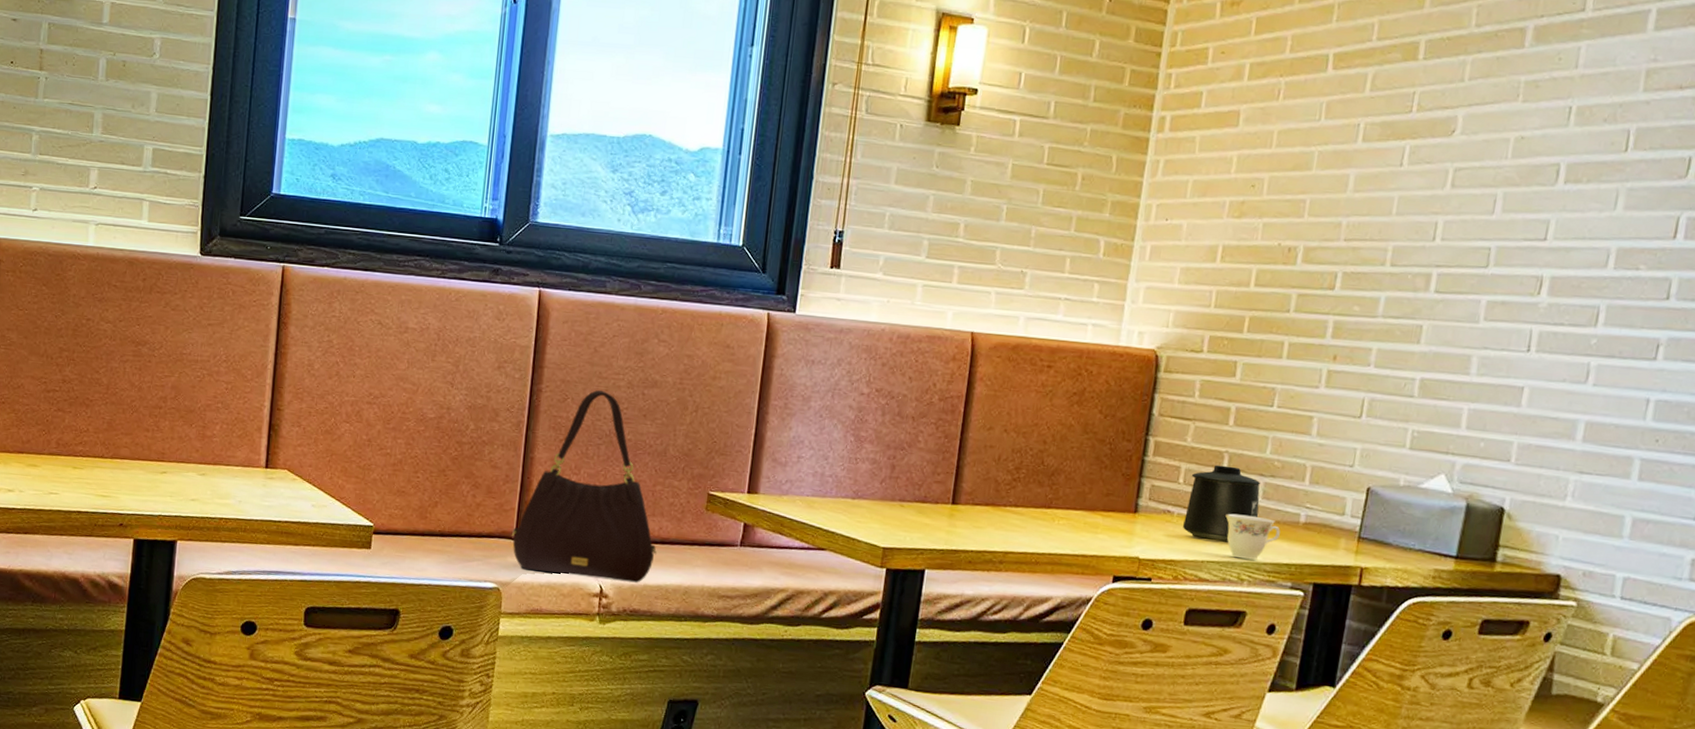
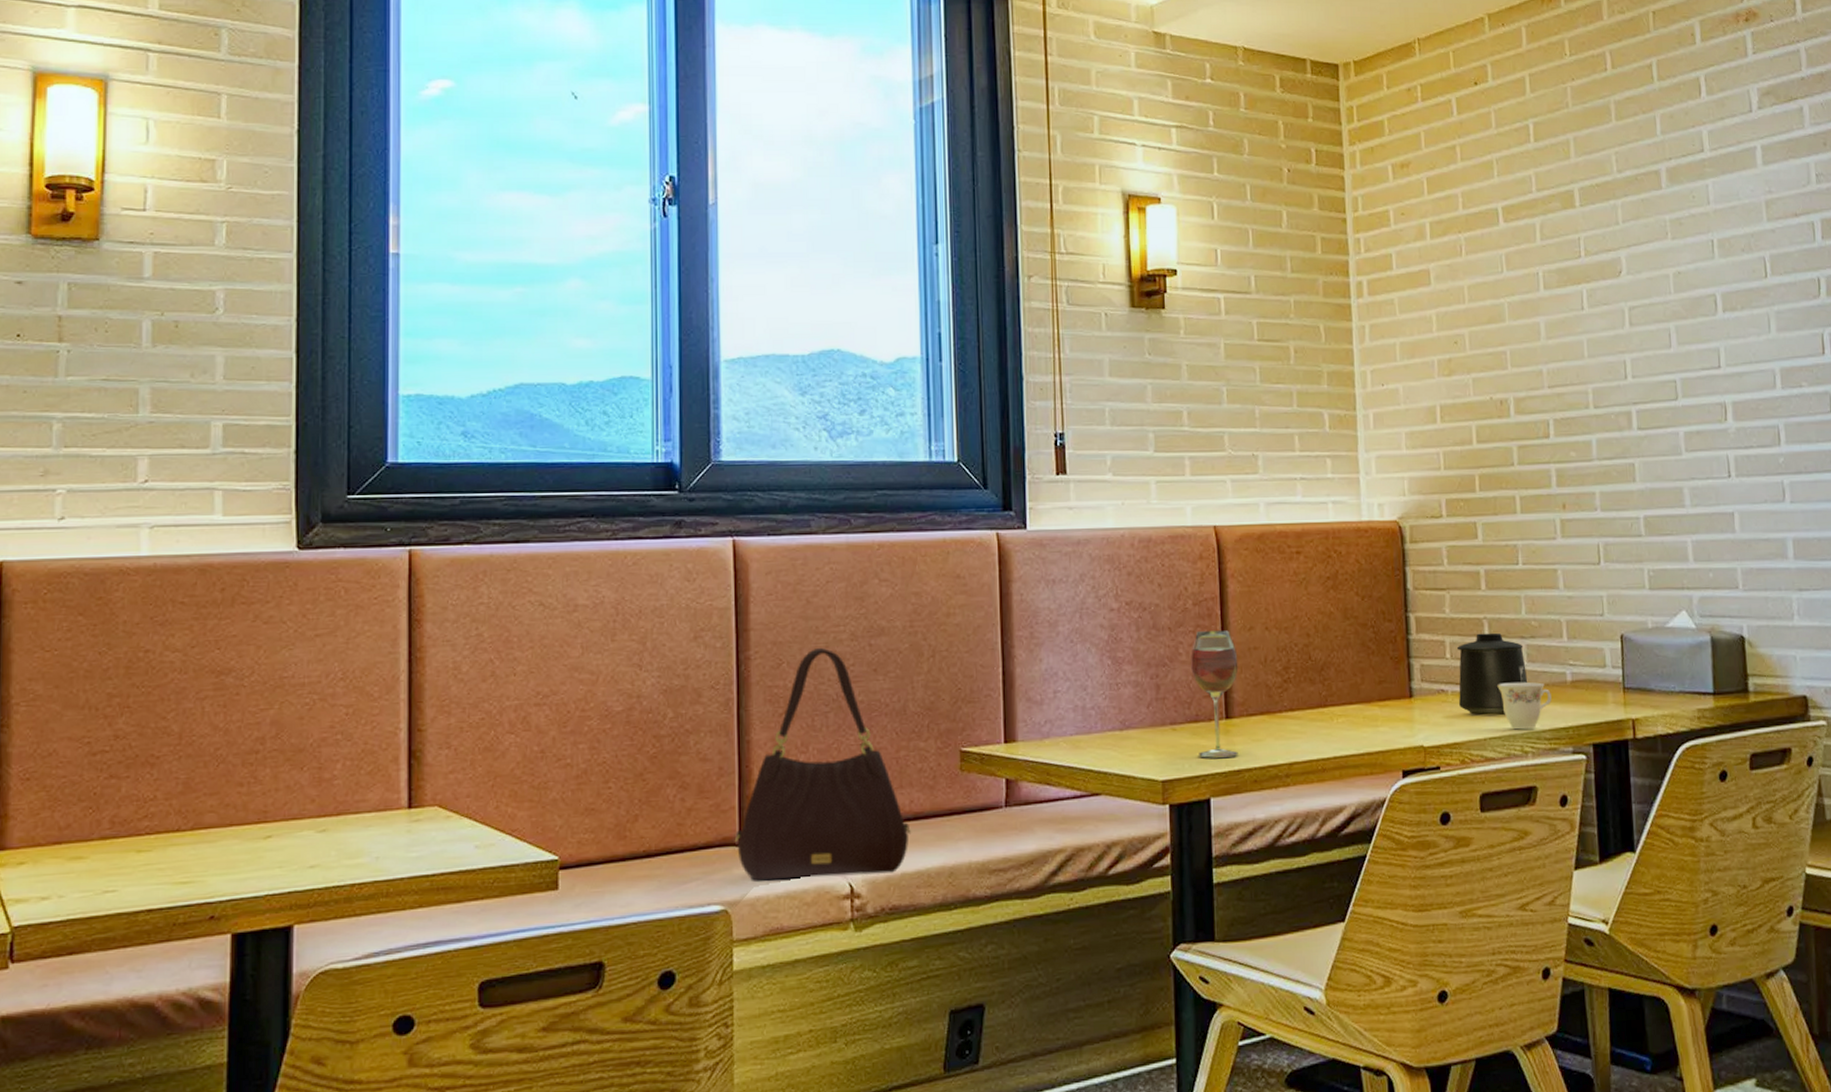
wineglass: none [921,424,974,538] -> present [1191,630,1239,758]

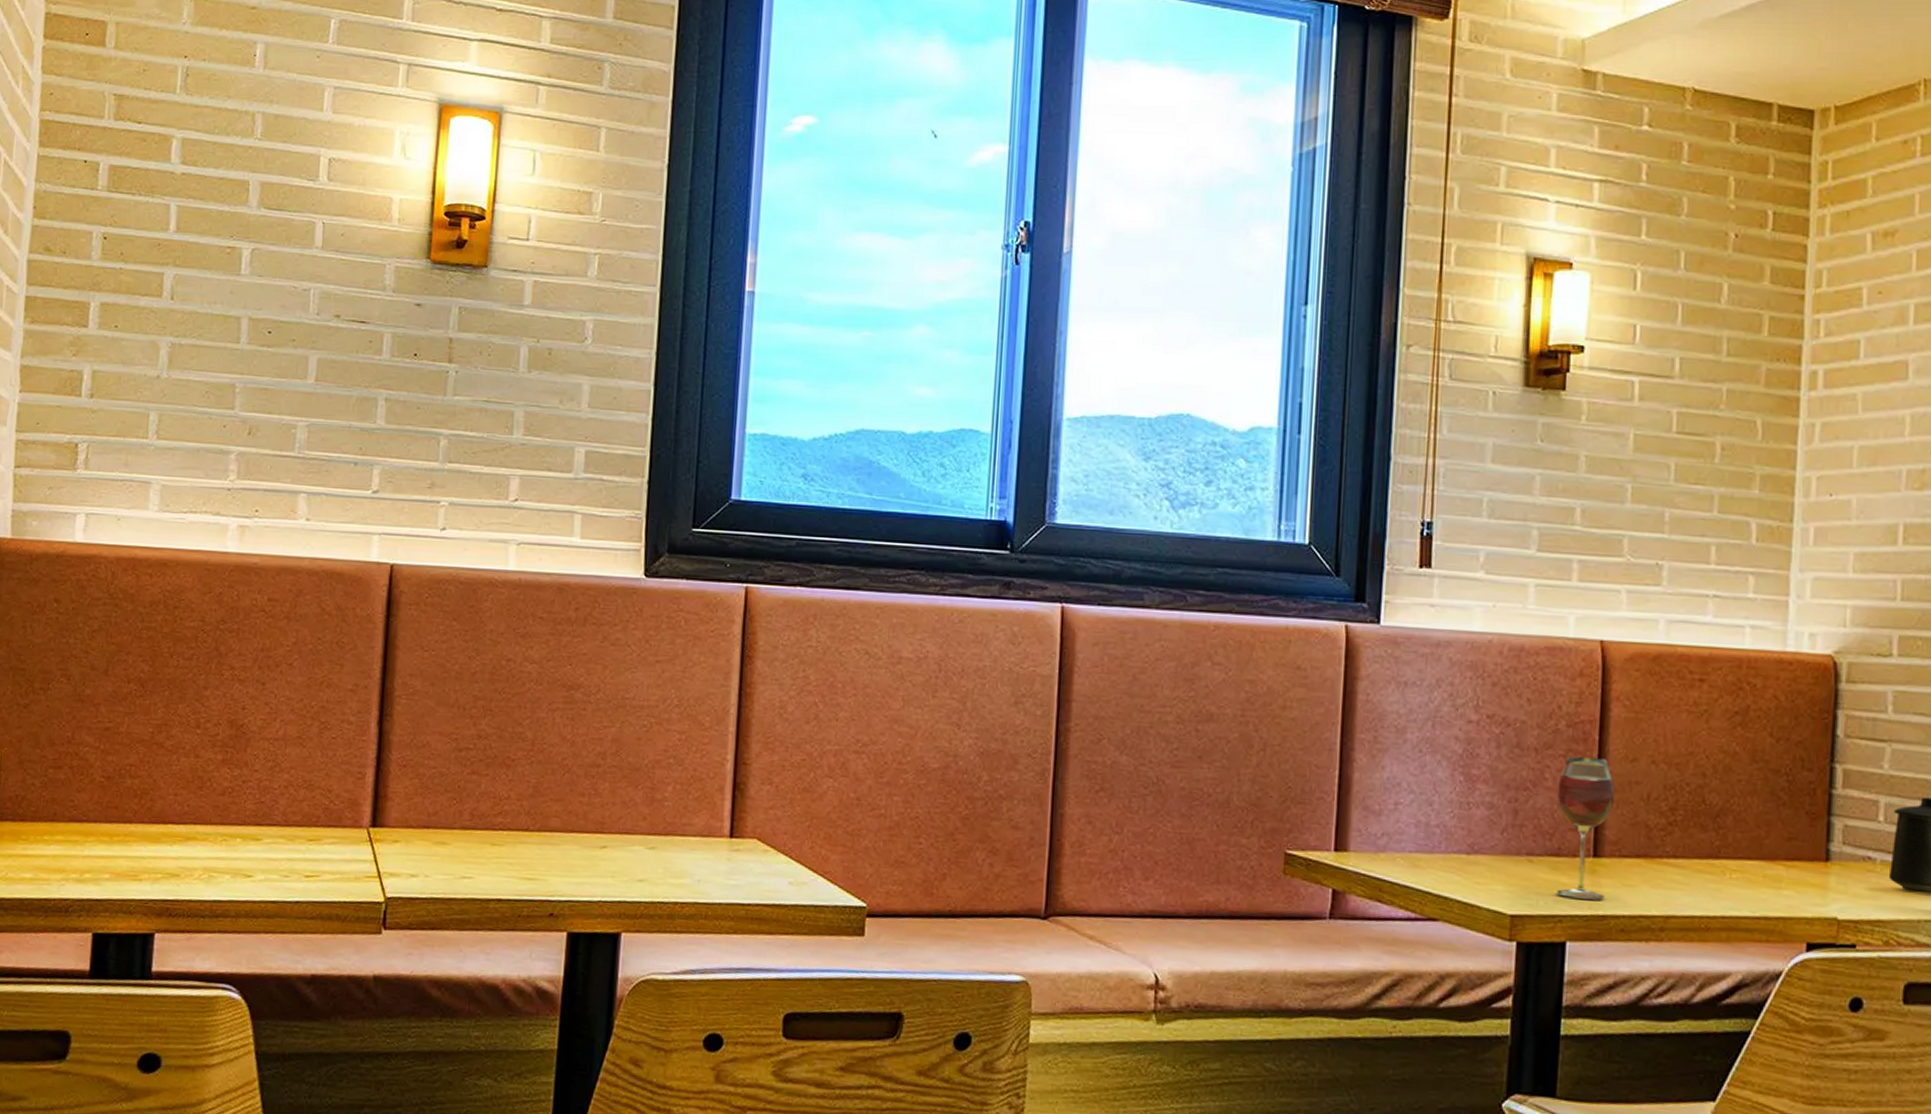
handbag: present [734,647,912,881] -> none [1040,726,1226,970]

